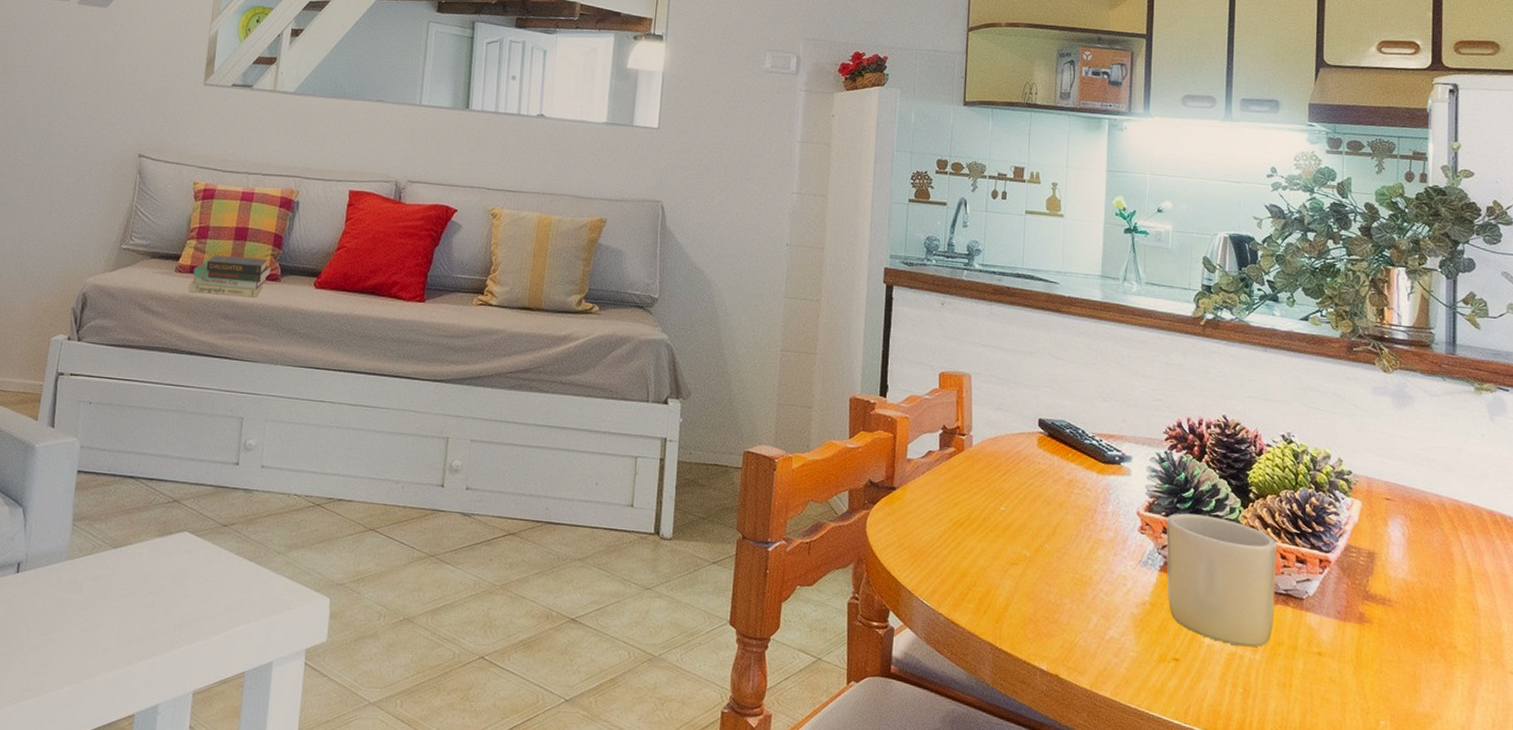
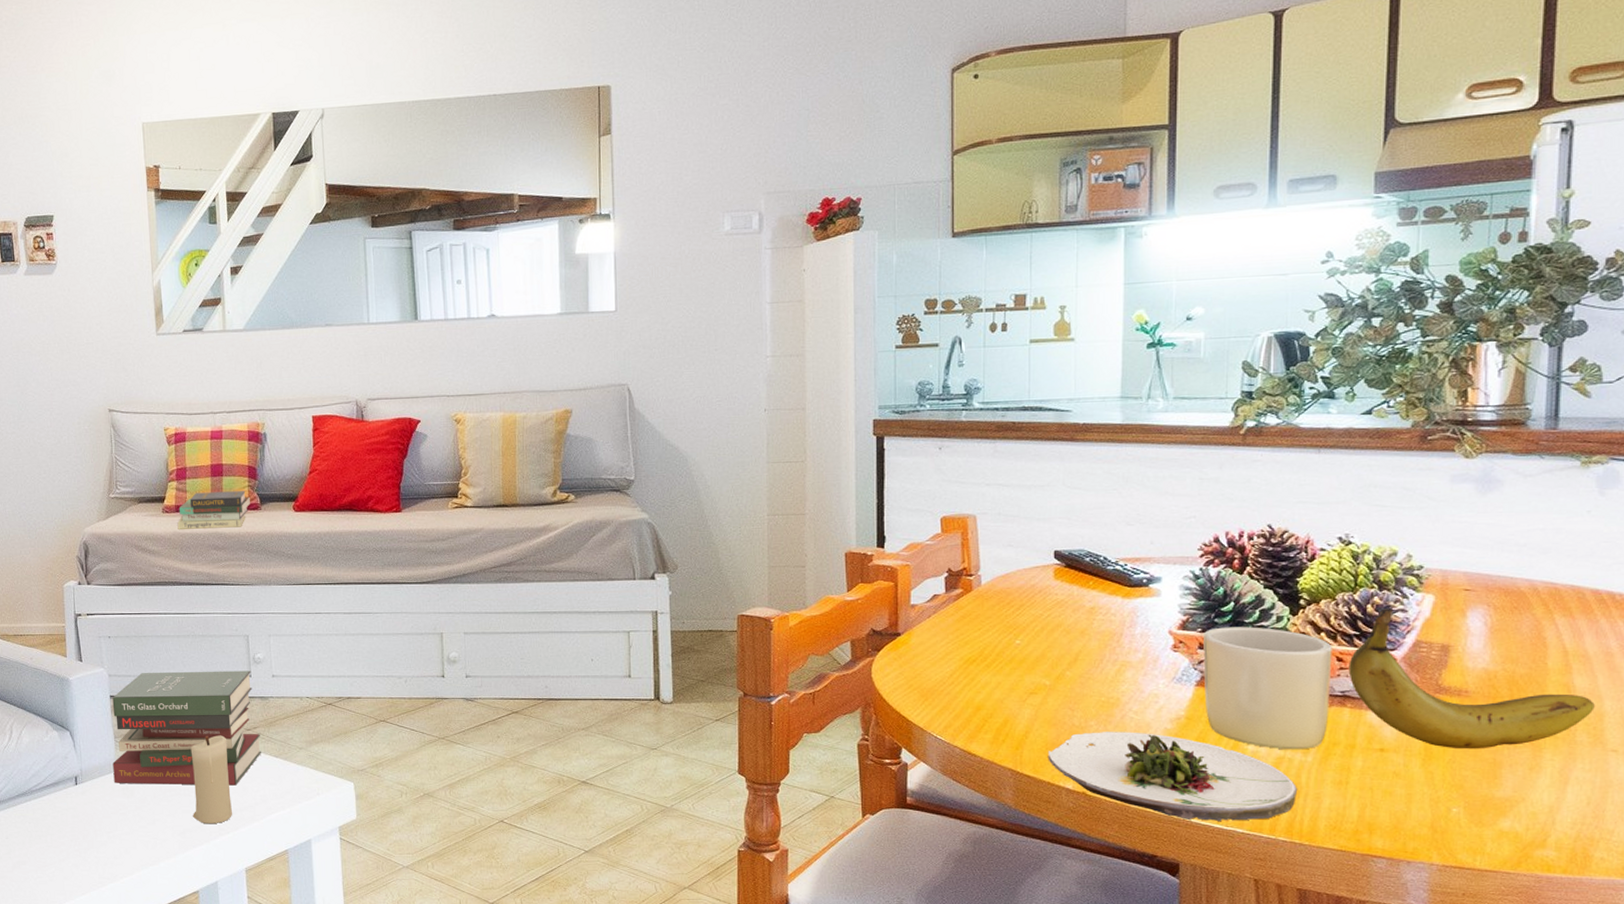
books: none [62,448,240,590] -> present [112,670,262,786]
candle: none [144,528,200,635] -> present [190,735,232,824]
salad plate: none [1025,610,1248,719] -> present [1047,732,1298,822]
fruit: none [1291,510,1495,661] -> present [1348,608,1595,749]

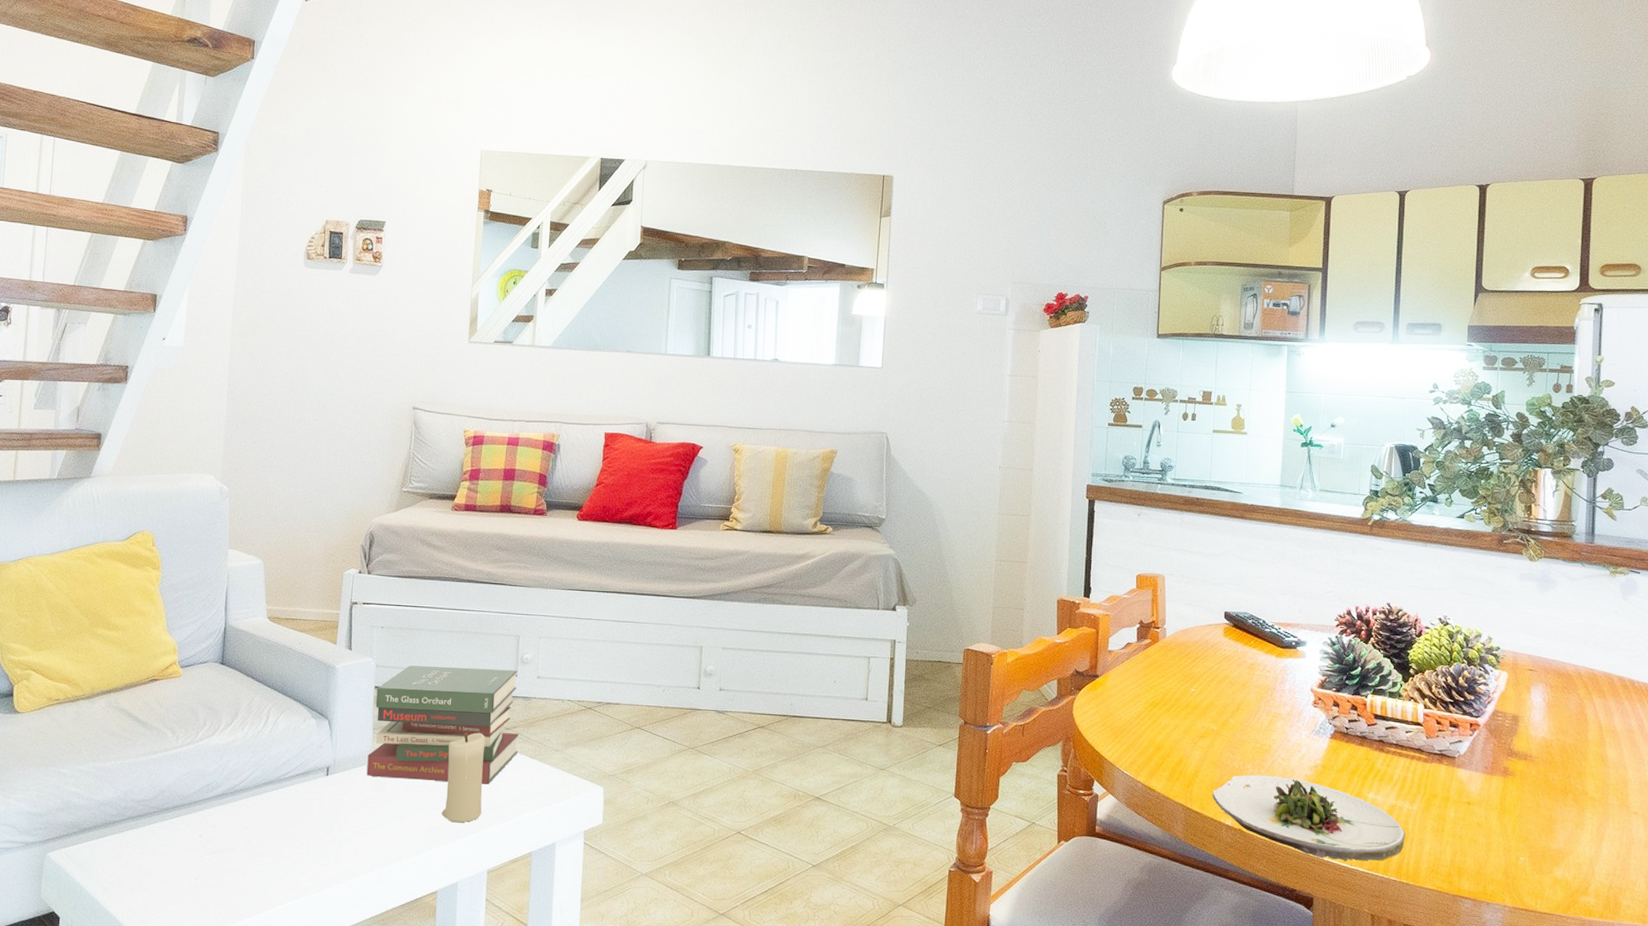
books: present [177,491,250,530] -> none [464,494,537,531]
mug: present [1203,627,1332,750] -> none [1336,688,1433,800]
fruit: present [1348,608,1595,749] -> none [1445,681,1621,807]

